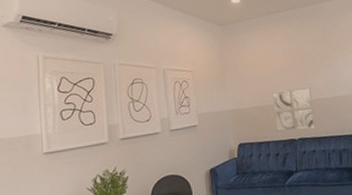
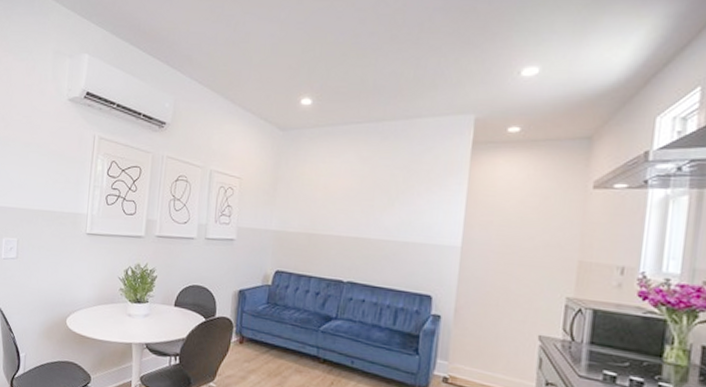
wall art: present [272,87,316,132] -> none [323,219,377,275]

